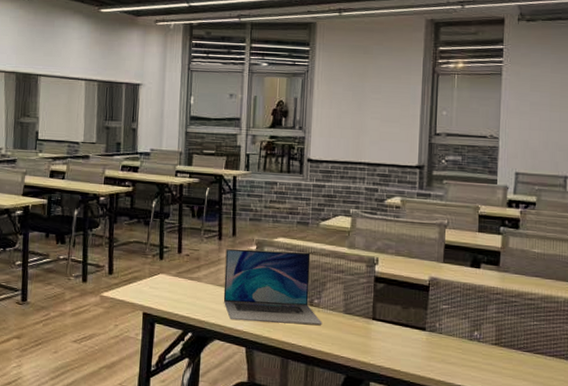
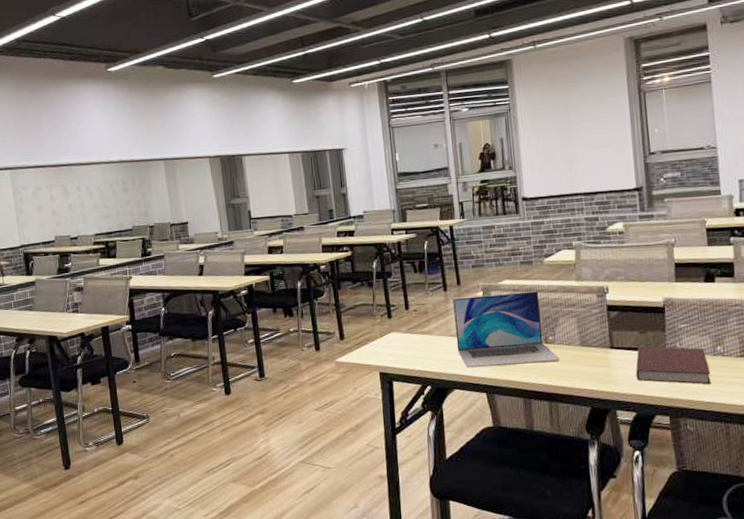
notebook: none [393,322,464,367] -> present [635,346,711,384]

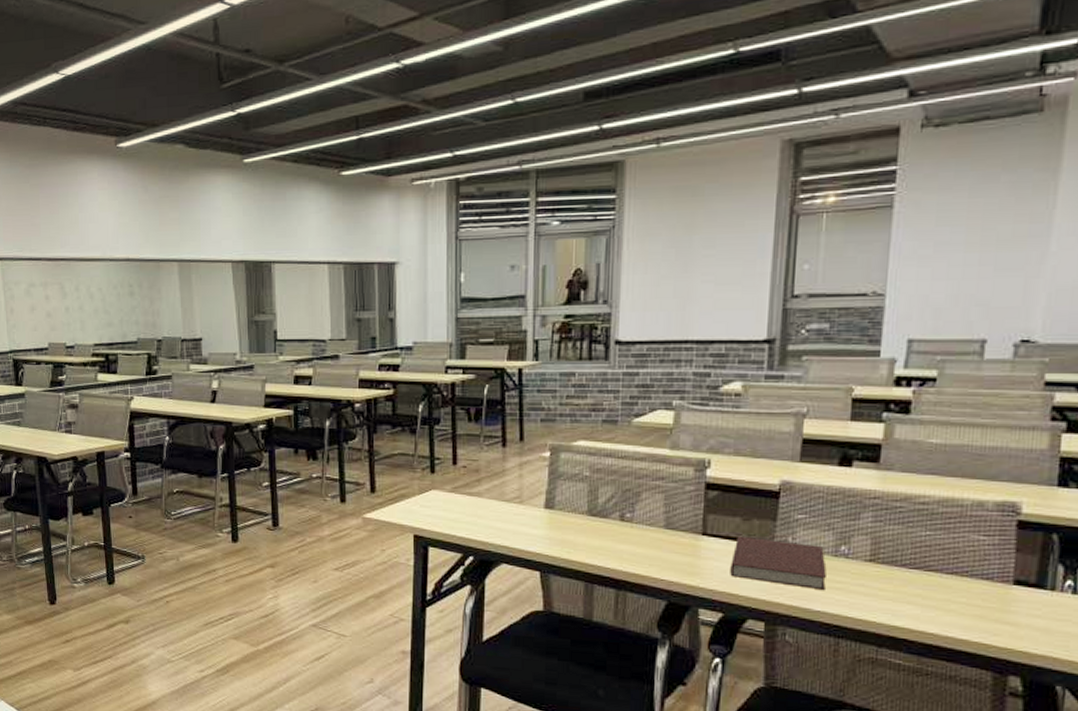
laptop: present [452,291,560,368] -> none [510,456,637,543]

